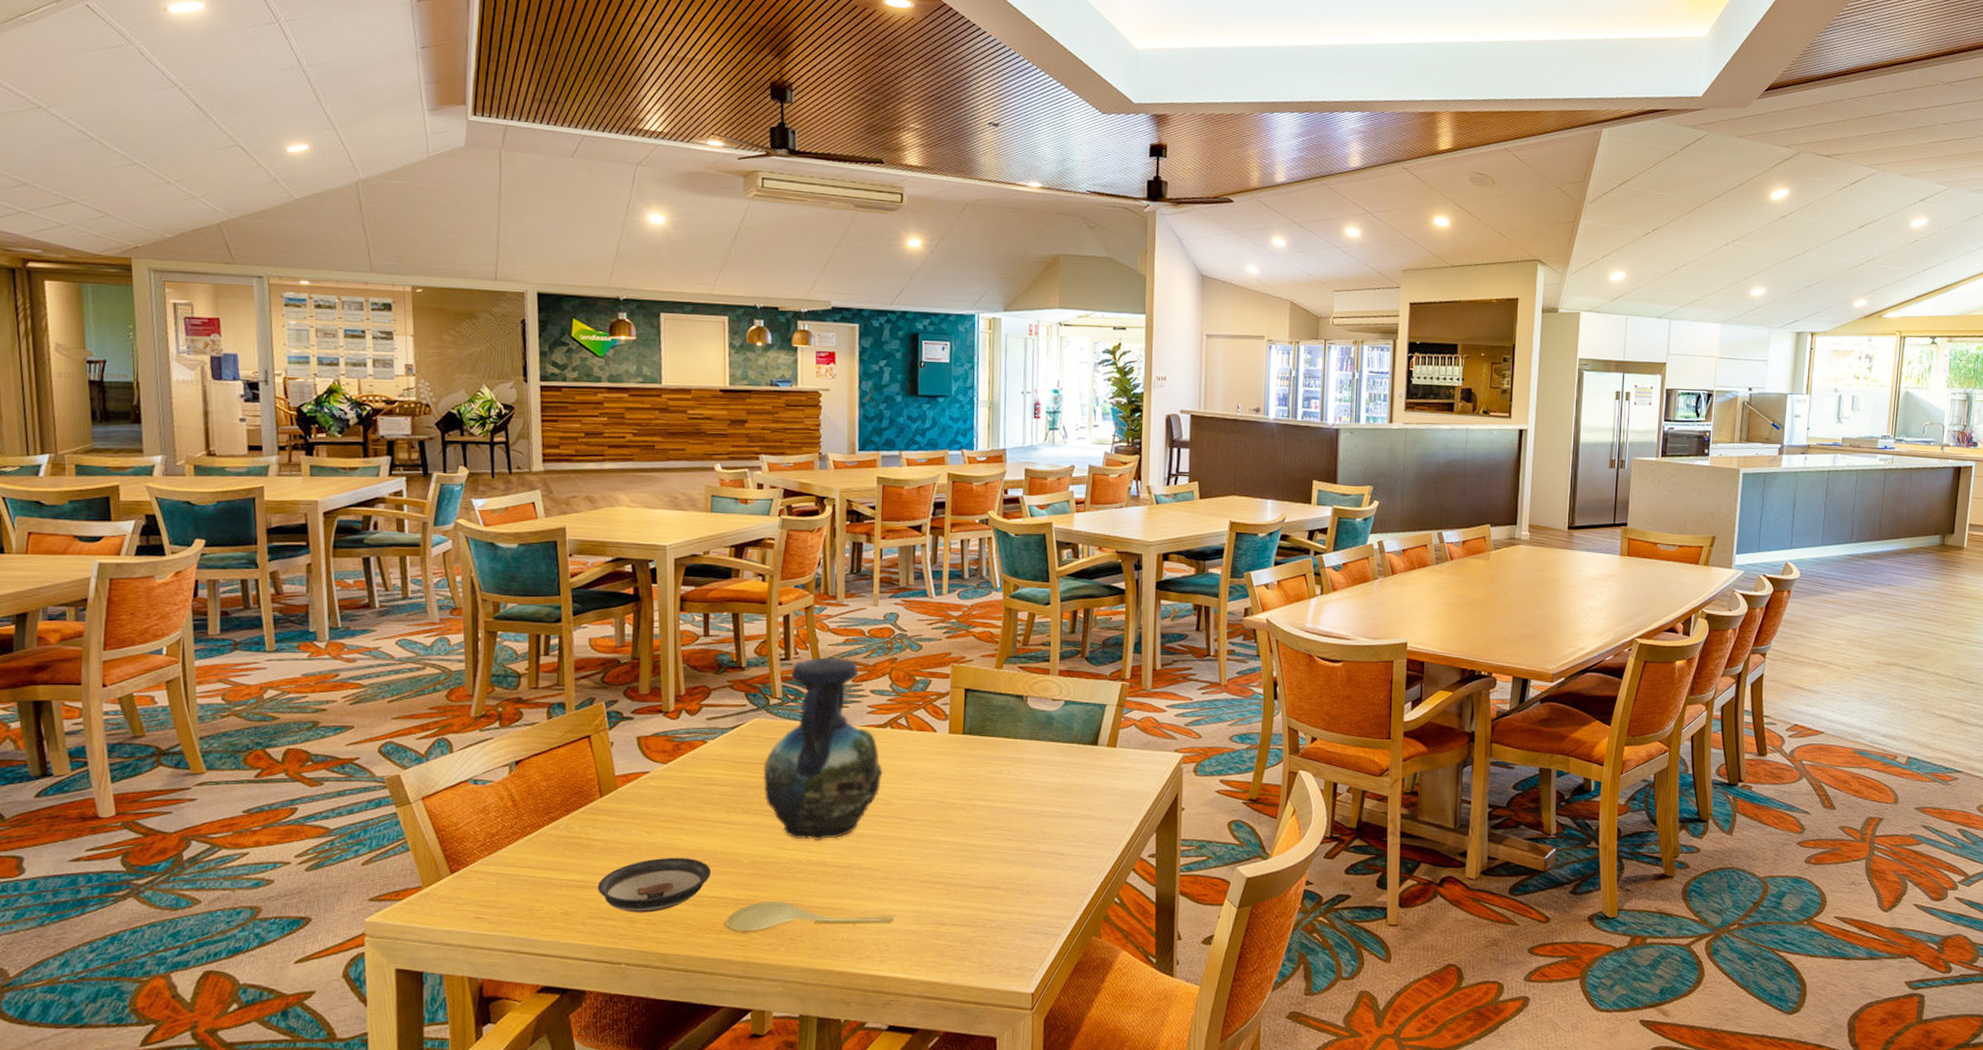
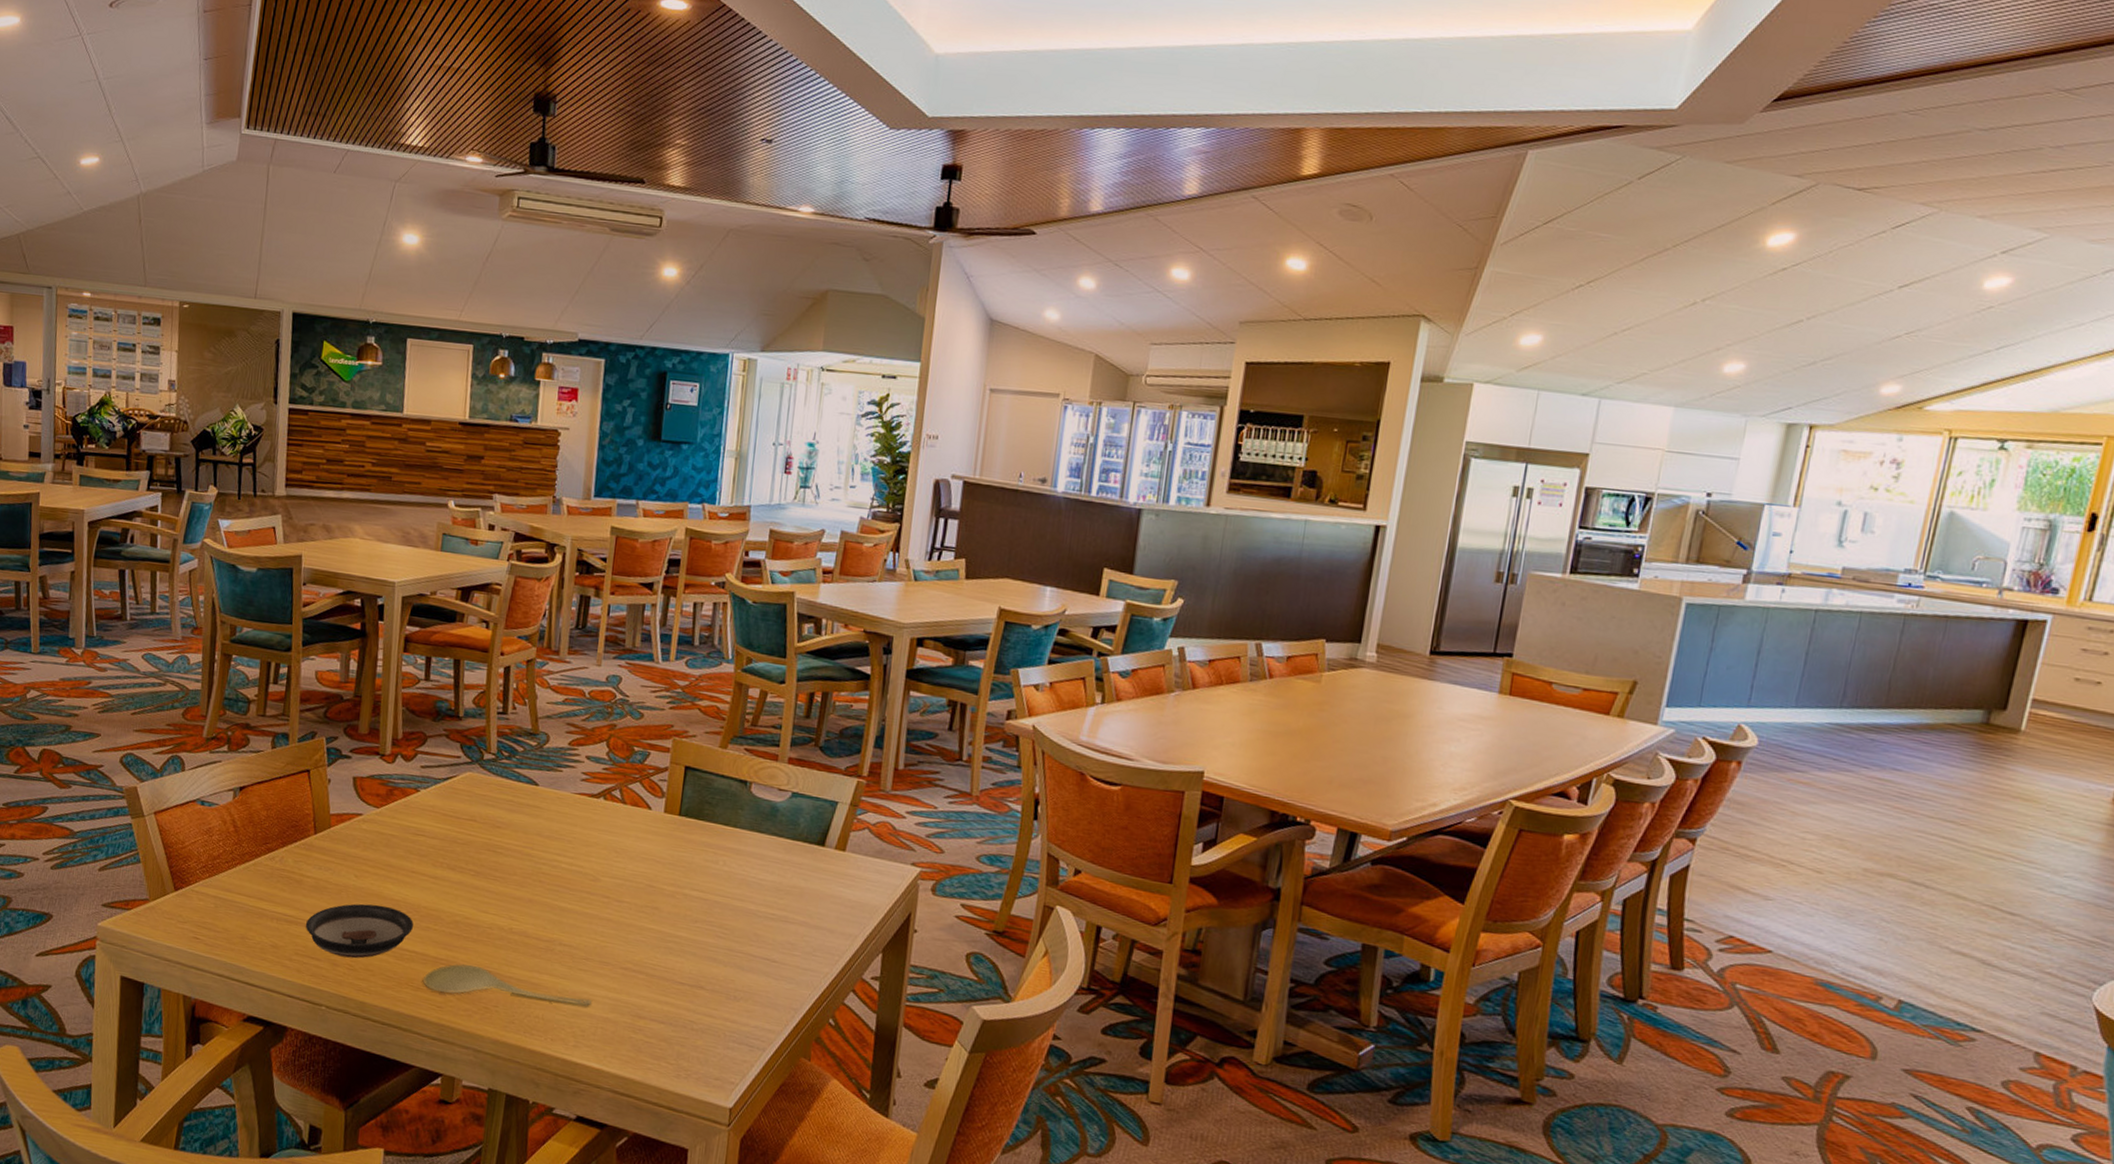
vase: present [763,658,883,841] -> none [471,715,593,910]

